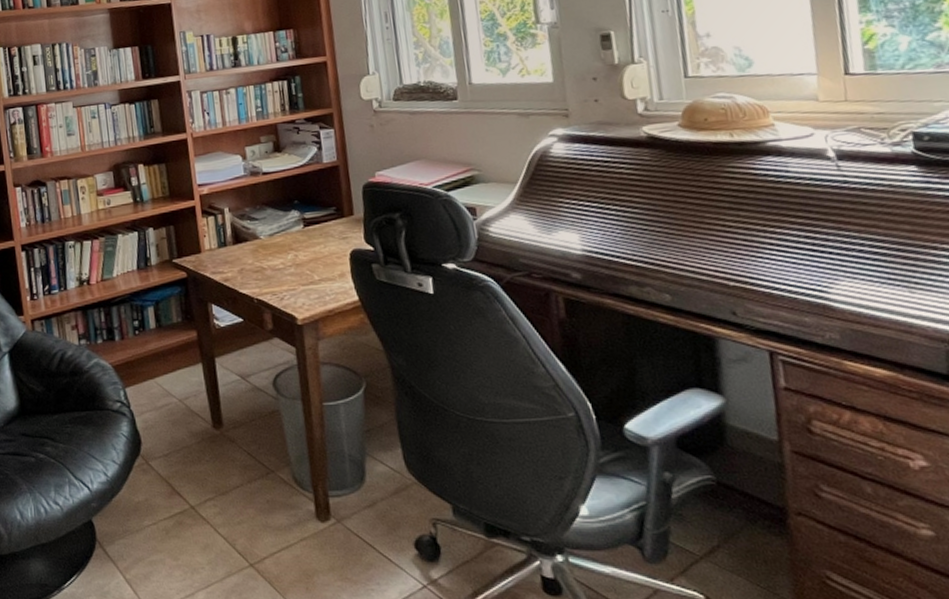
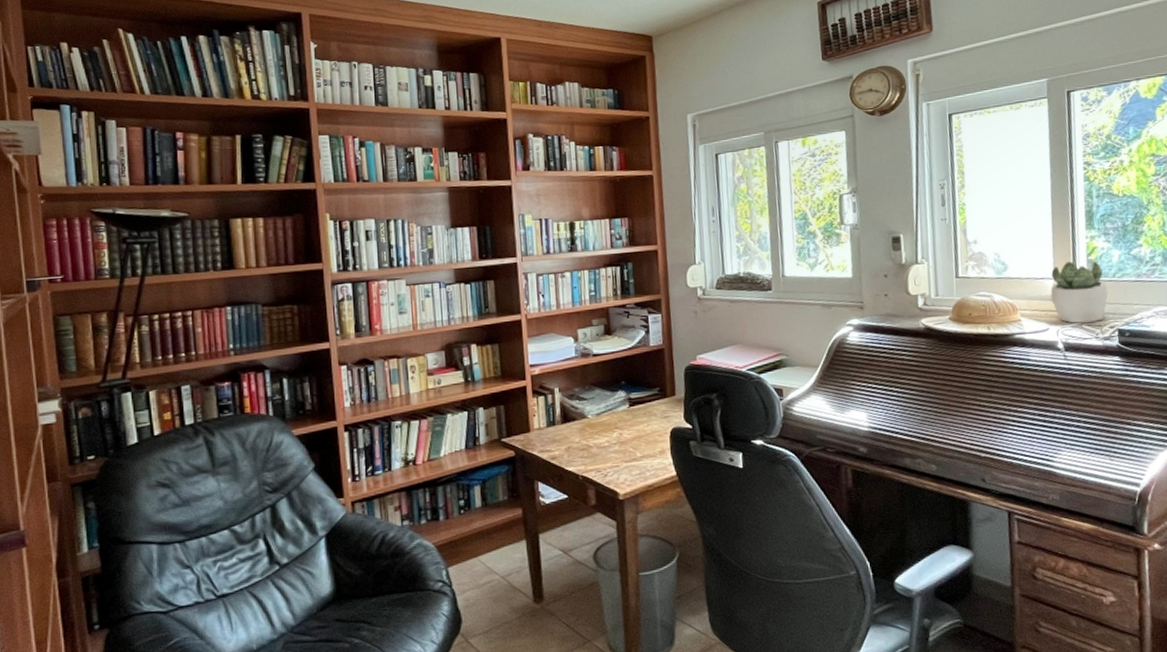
succulent plant: none [813,51,896,127] -> present [1050,261,1108,324]

